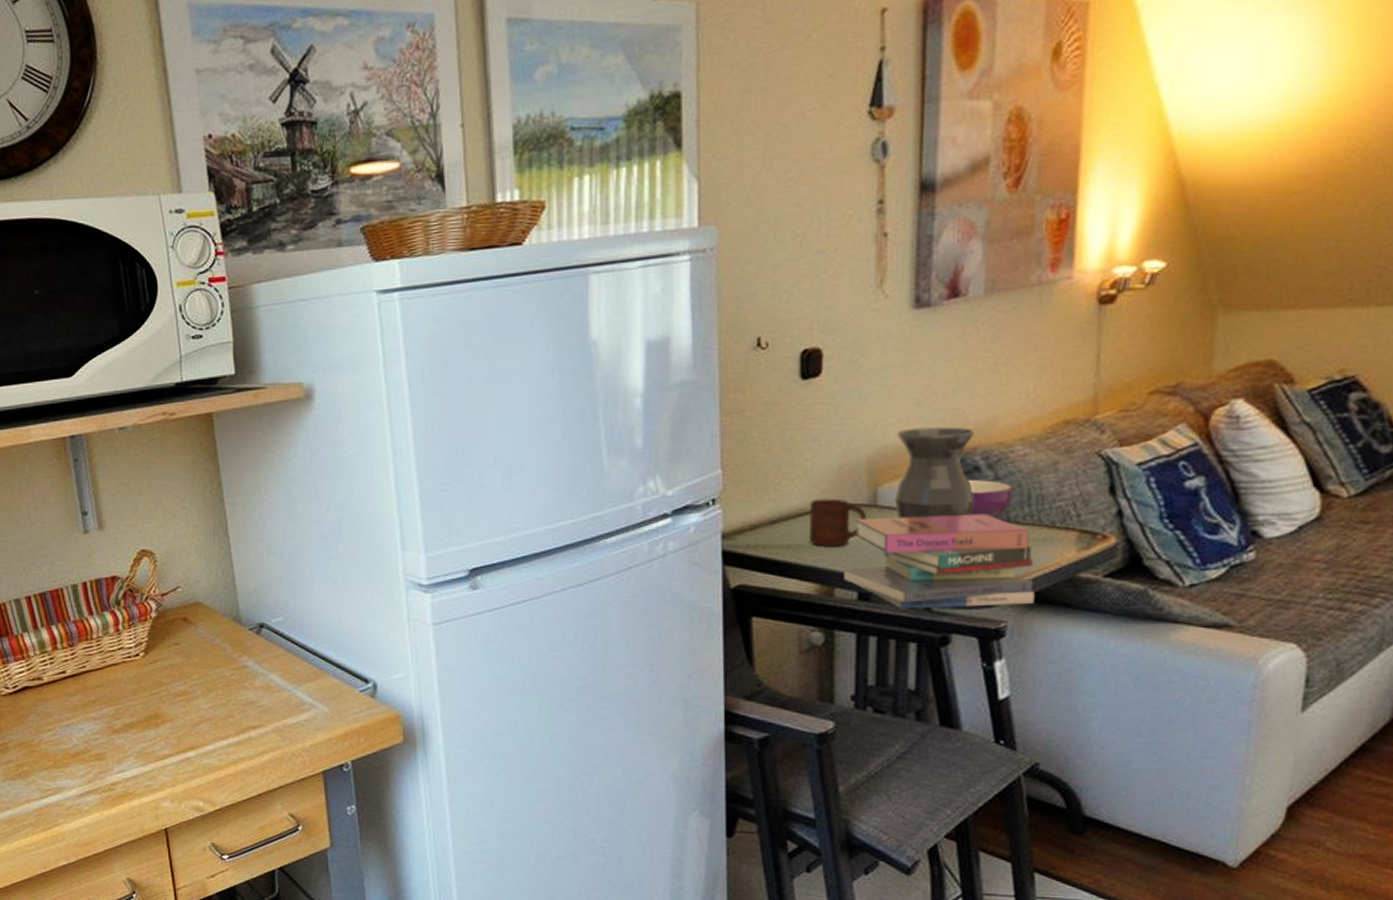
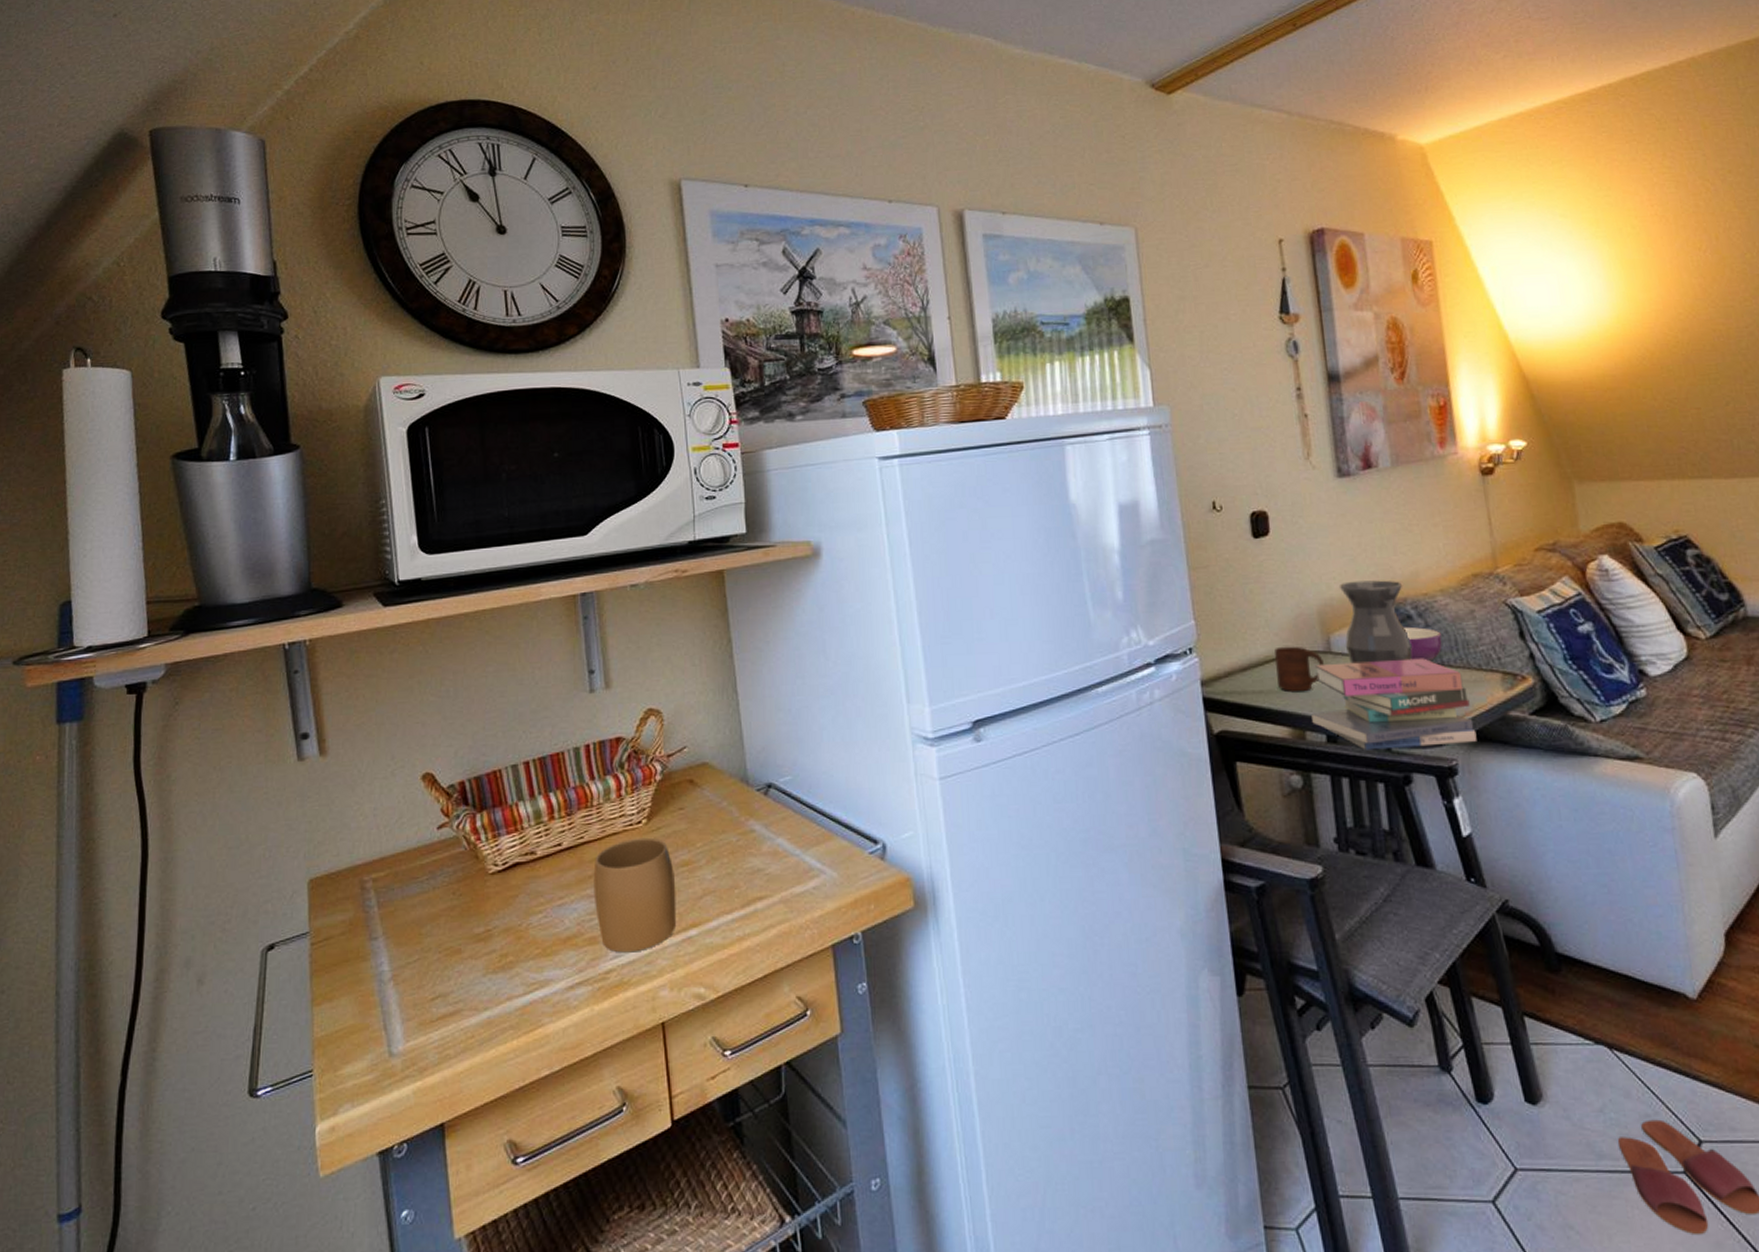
mug: none [96,669,175,769] -> present [593,837,677,953]

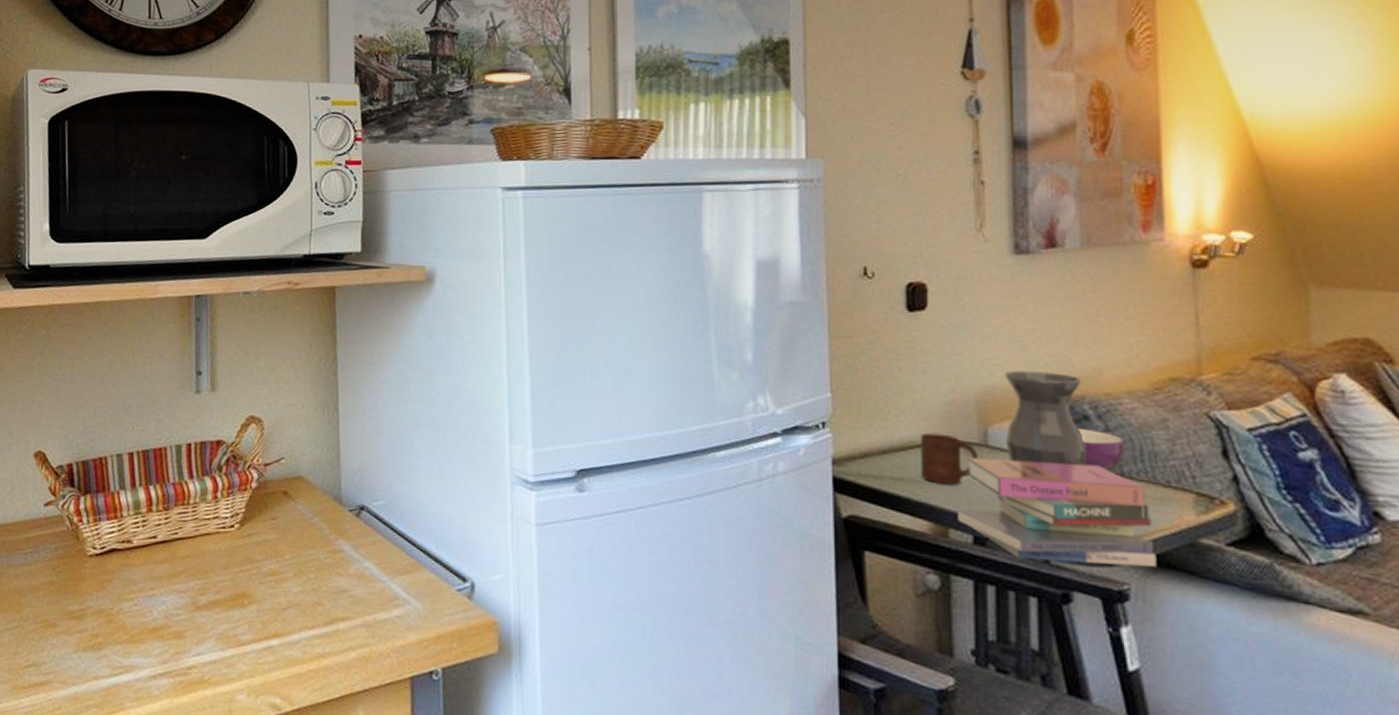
mug: present [593,837,677,953] -> none [182,541,262,653]

